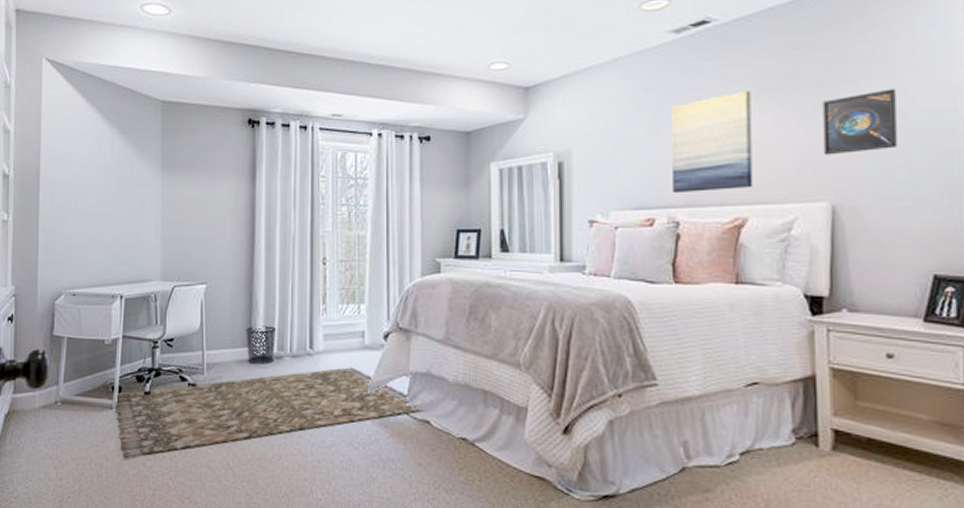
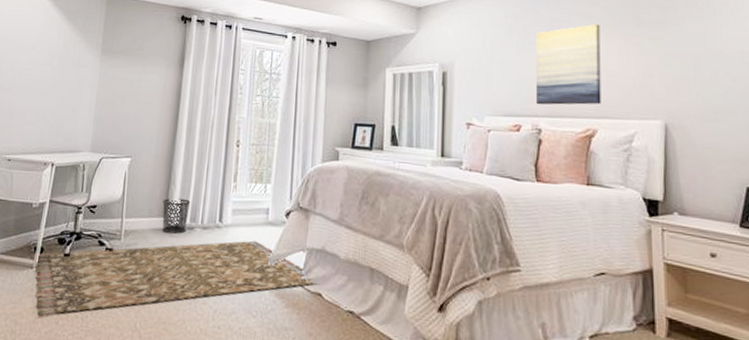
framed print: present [822,88,897,155] -> none [656,31,716,82]

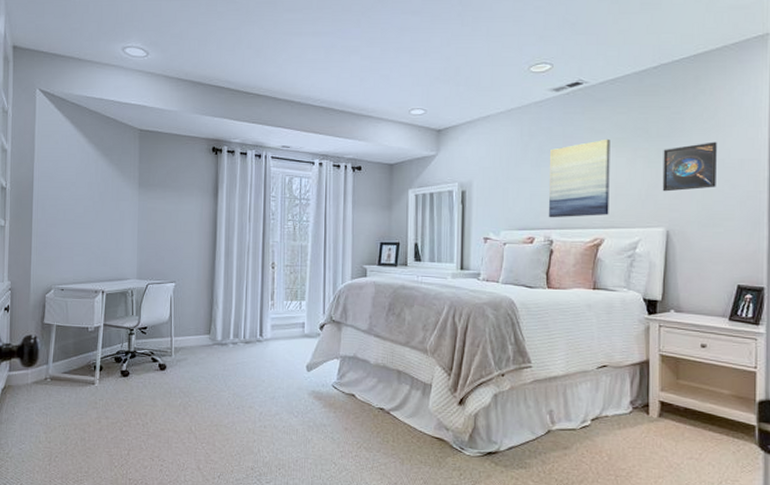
rug: present [35,240,315,317] -> none [96,351,349,425]
waste bin: present [162,198,191,234] -> none [207,317,233,349]
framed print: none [656,31,716,82] -> present [662,142,717,192]

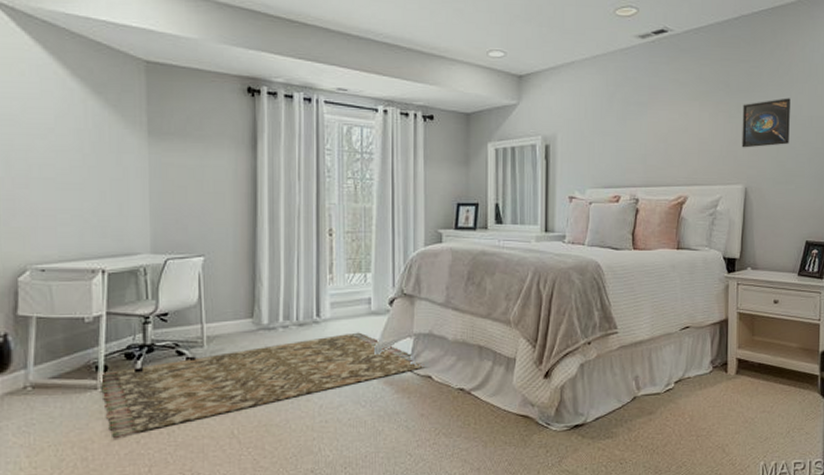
rug: none [96,351,349,425] -> present [99,332,424,439]
wall art: present [549,138,610,218] -> none [635,91,694,175]

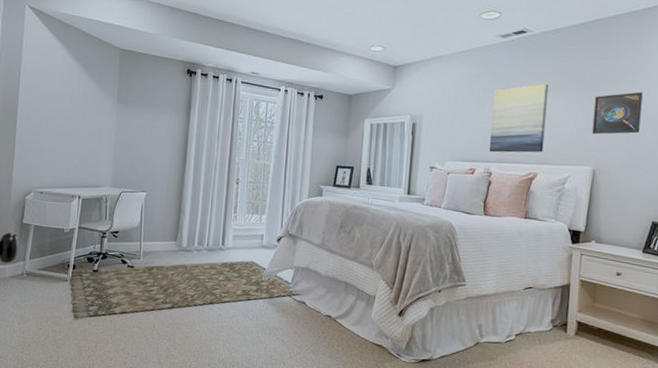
wall art: none [635,91,694,175] -> present [489,83,549,153]

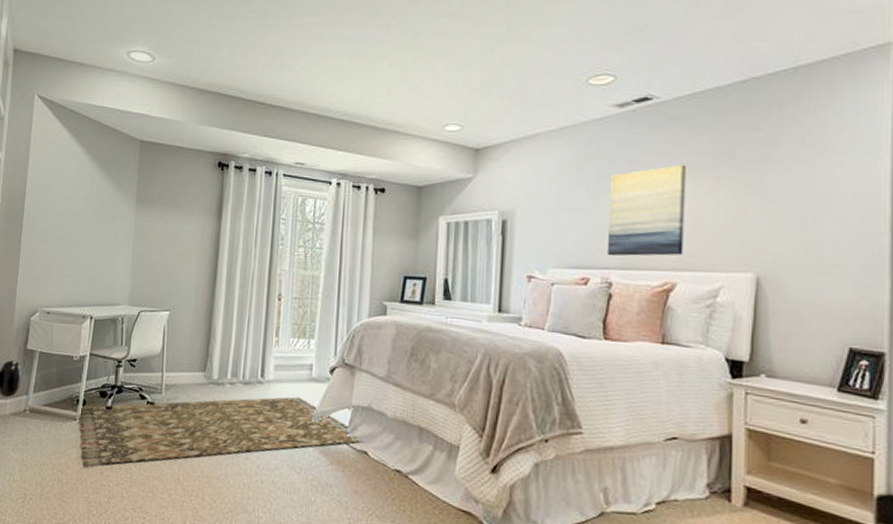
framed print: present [592,92,643,135] -> none [751,171,823,230]

